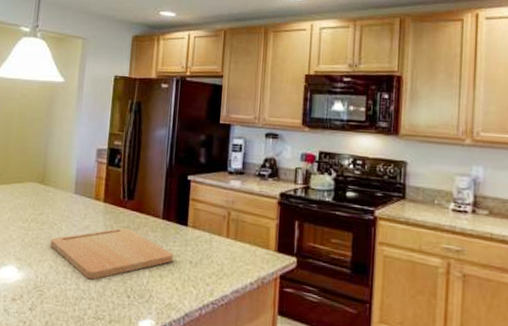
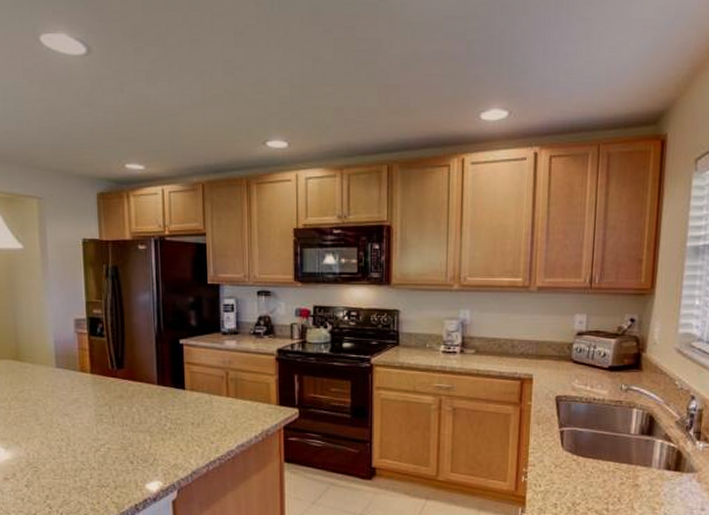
cutting board: present [50,227,174,280] -> none [36,396,175,451]

